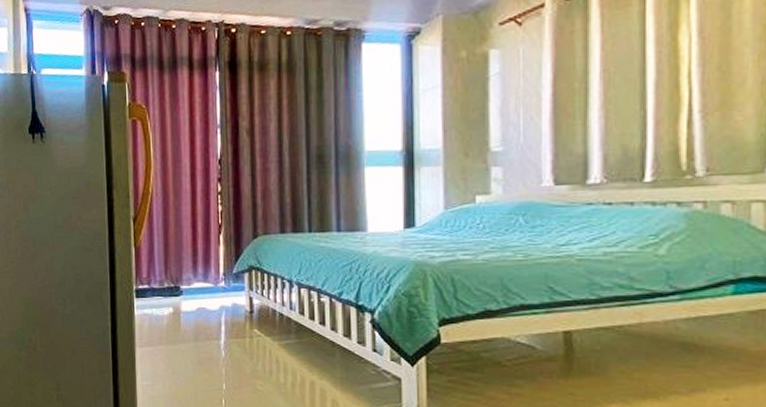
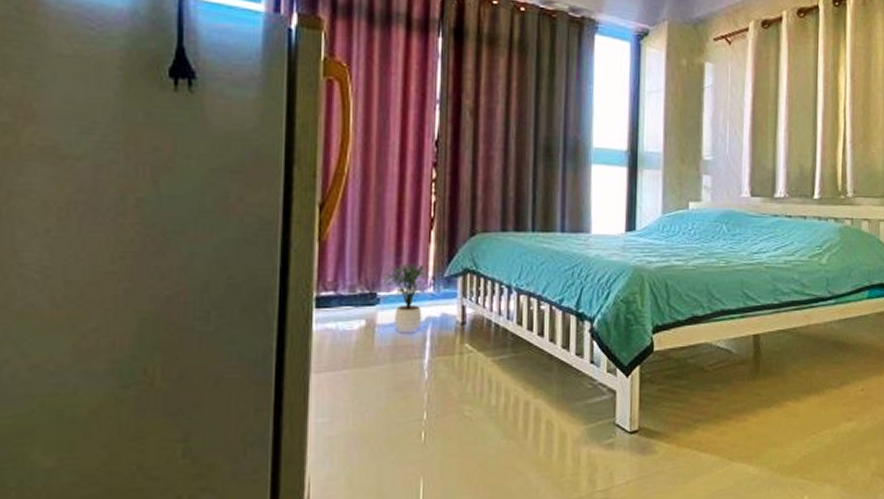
potted plant: none [183,261,221,321] -> present [382,261,430,335]

